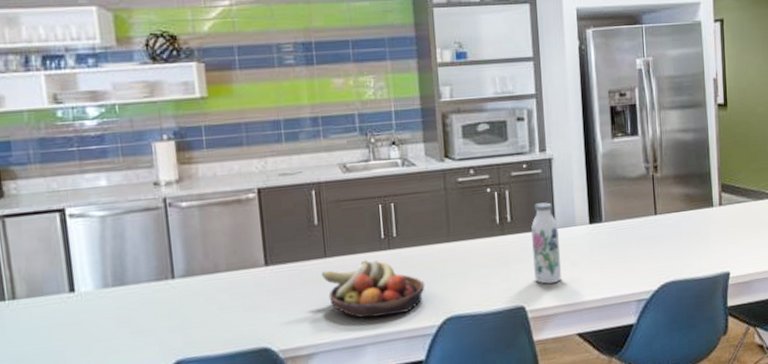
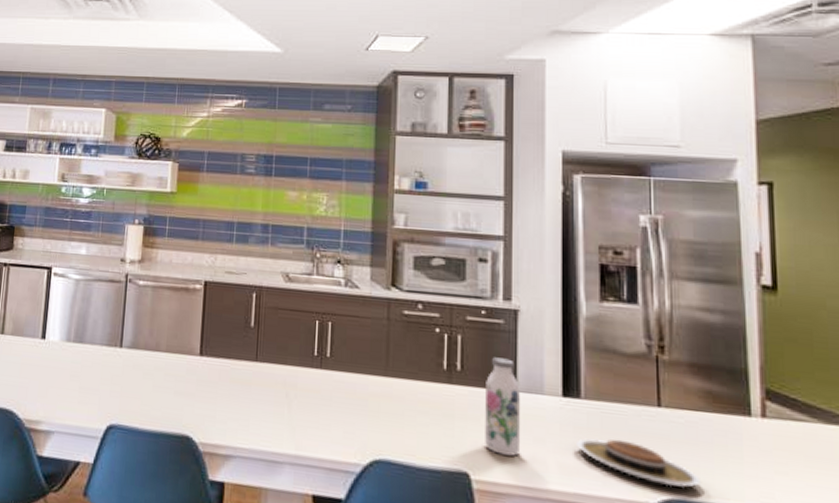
fruit bowl: present [321,260,425,319] -> none [249,373,354,442]
plate: none [601,247,684,275] -> present [576,438,700,489]

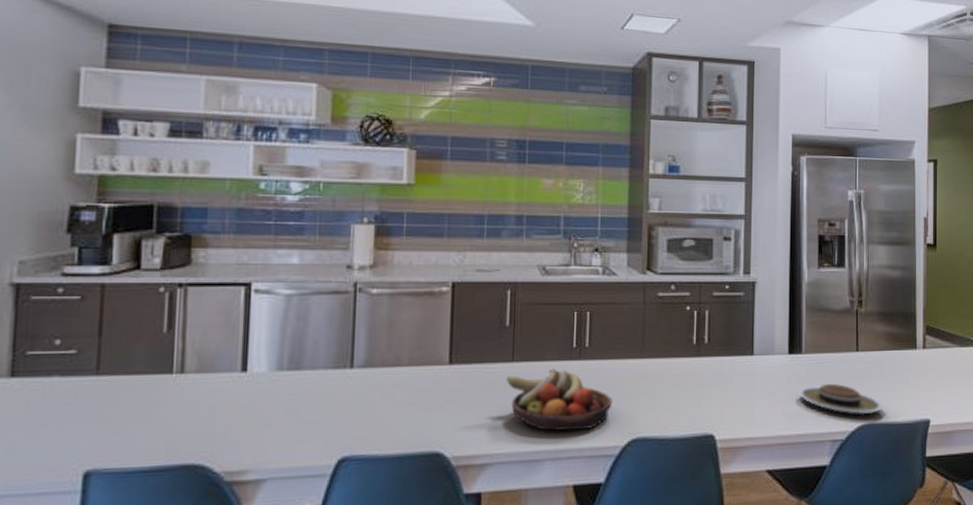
fruit bowl: none [249,373,354,442] -> present [506,368,613,432]
water bottle: present [485,357,521,456] -> none [727,327,757,413]

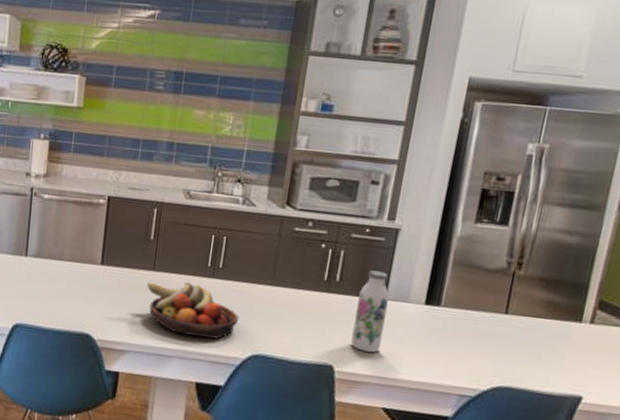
water bottle: none [727,327,757,413] -> present [351,270,389,353]
plate: present [798,383,883,415] -> none [429,339,527,379]

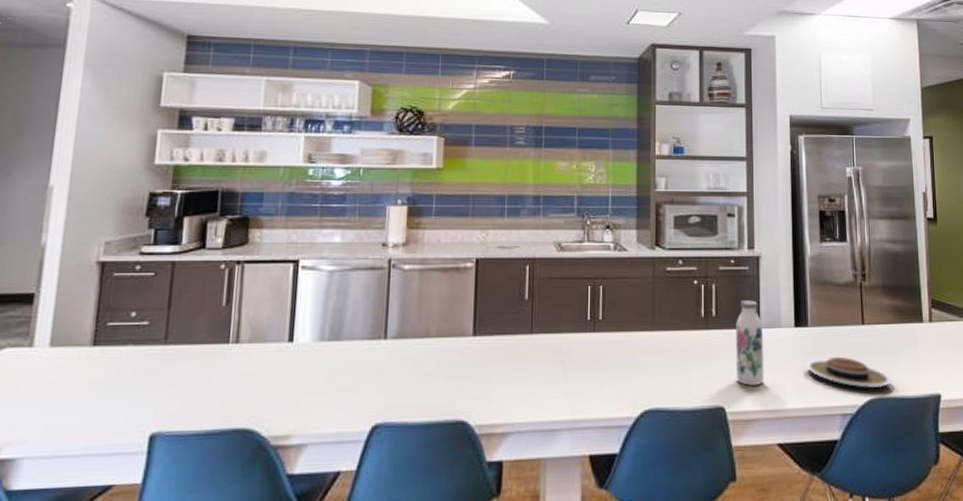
fruit bowl: present [146,282,239,340] -> none [525,340,626,402]
plate: none [429,339,527,379] -> present [806,356,892,389]

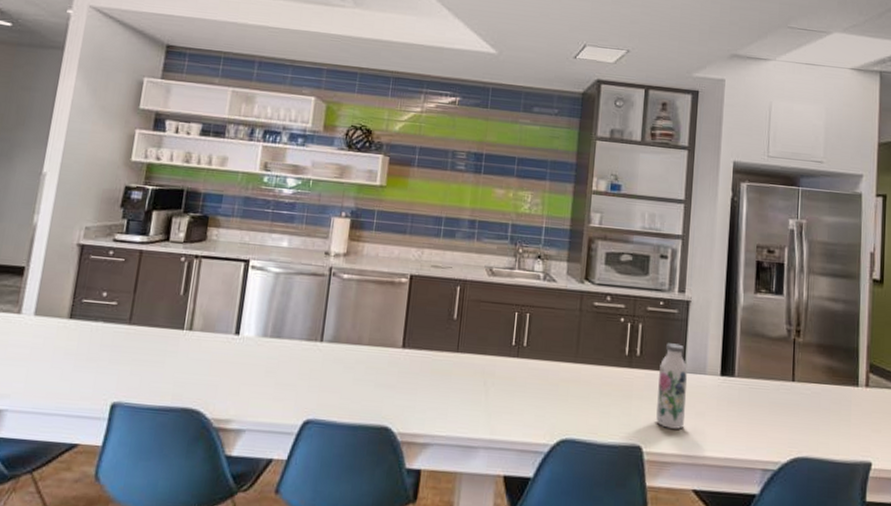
plate: present [806,356,892,389] -> none [729,410,819,449]

